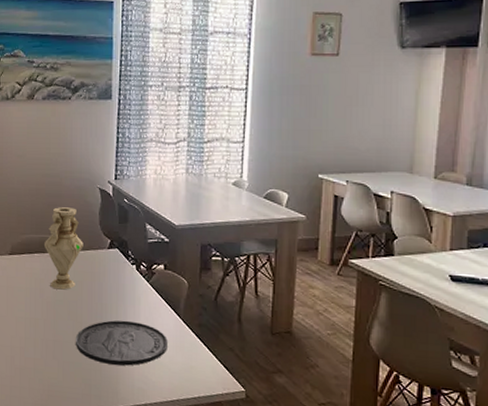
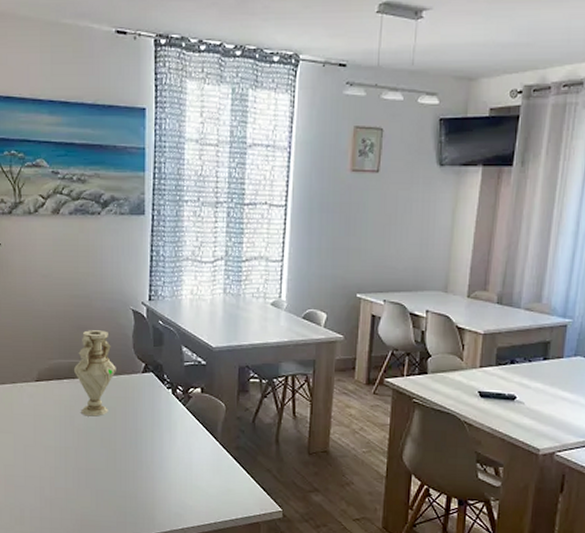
plate: present [76,320,168,366] -> none [110,445,205,492]

